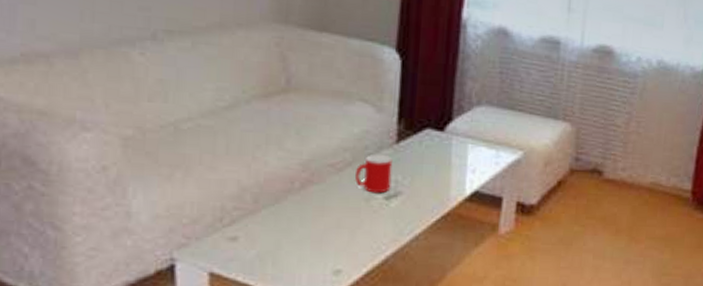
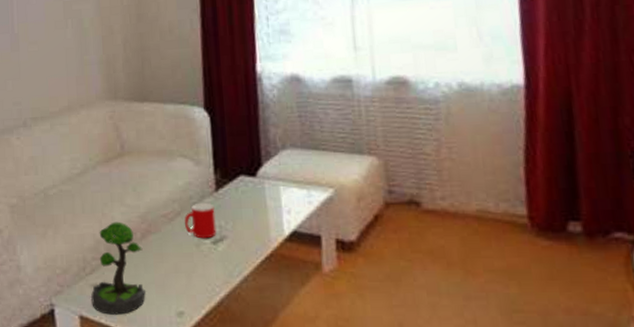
plant: none [227,167,300,272] -> present [91,221,146,315]

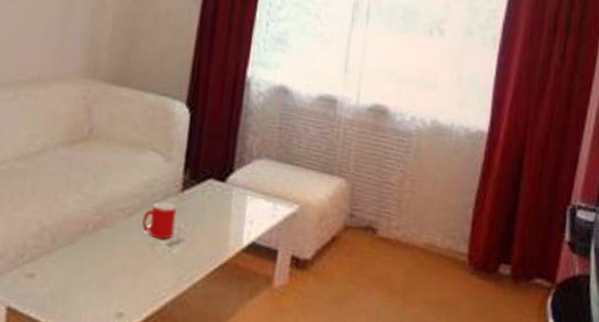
plant: present [91,221,146,315] -> none [23,209,92,310]

